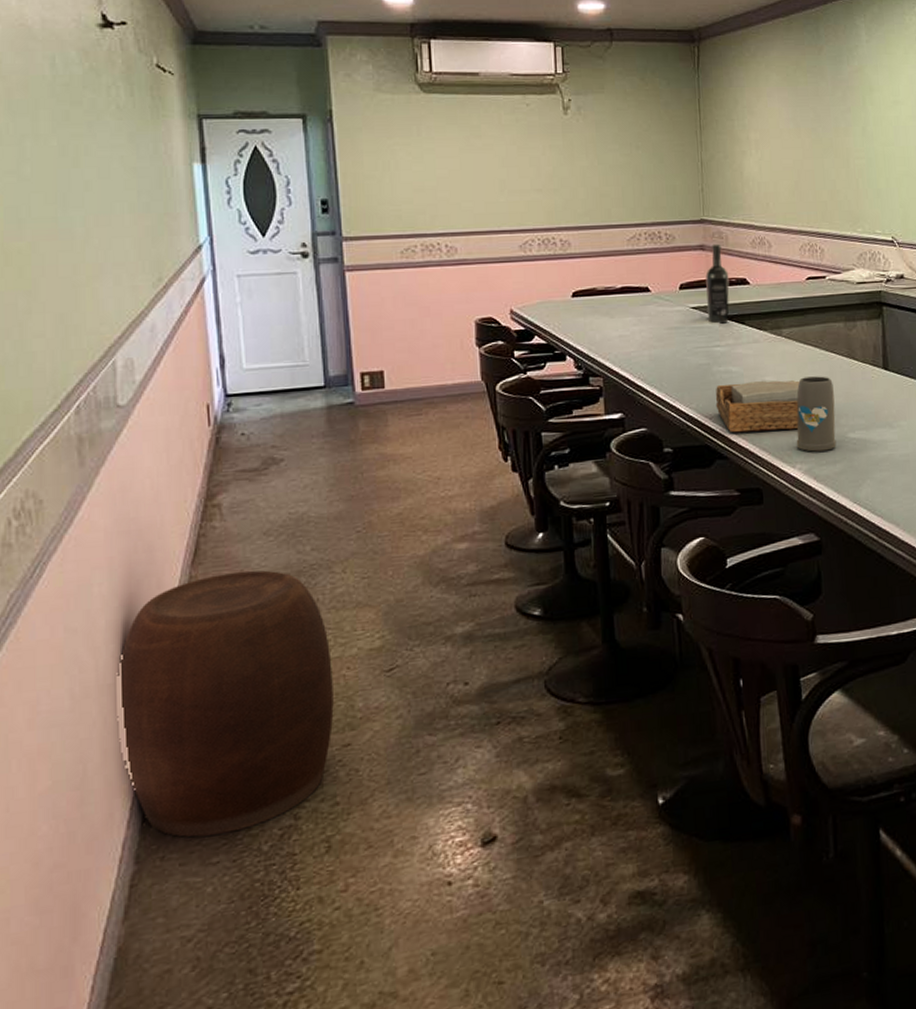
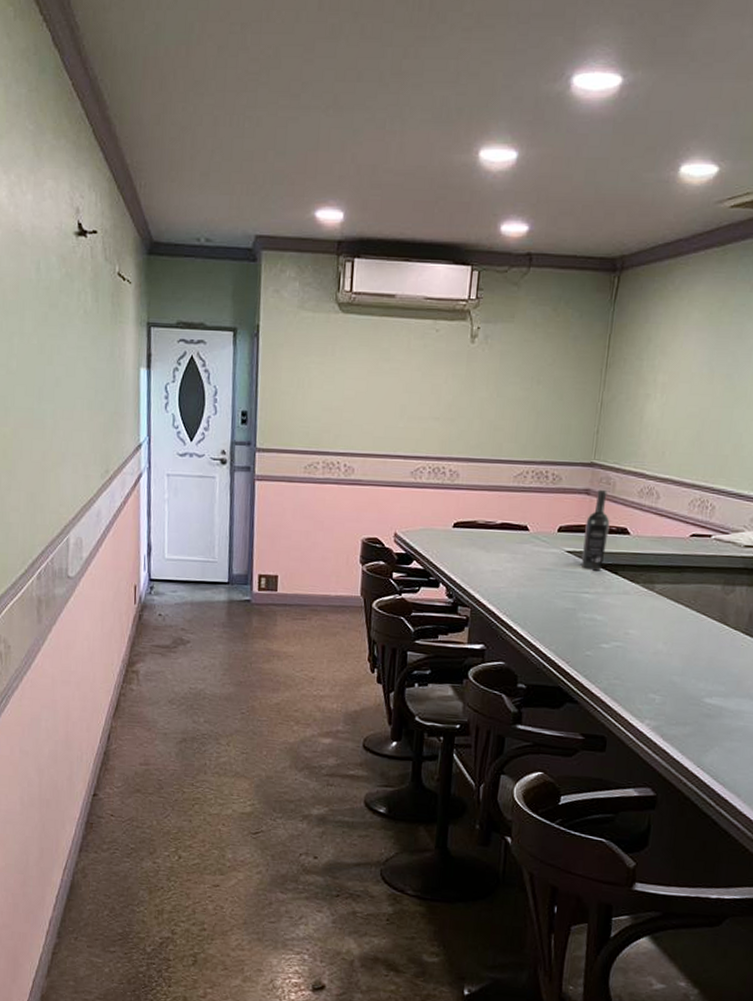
stool: present [118,570,334,838] -> none [55,728,212,932]
napkin holder: present [715,380,800,433] -> none [574,632,664,686]
beer mug: present [796,376,836,452] -> none [648,635,699,712]

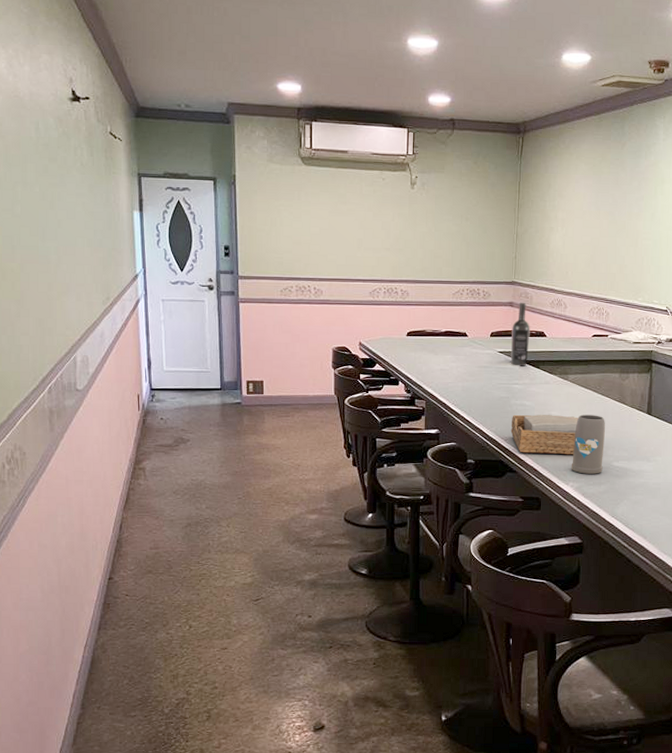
napkin holder: none [574,632,664,686] -> present [510,415,579,455]
beer mug: none [648,635,699,712] -> present [571,415,605,474]

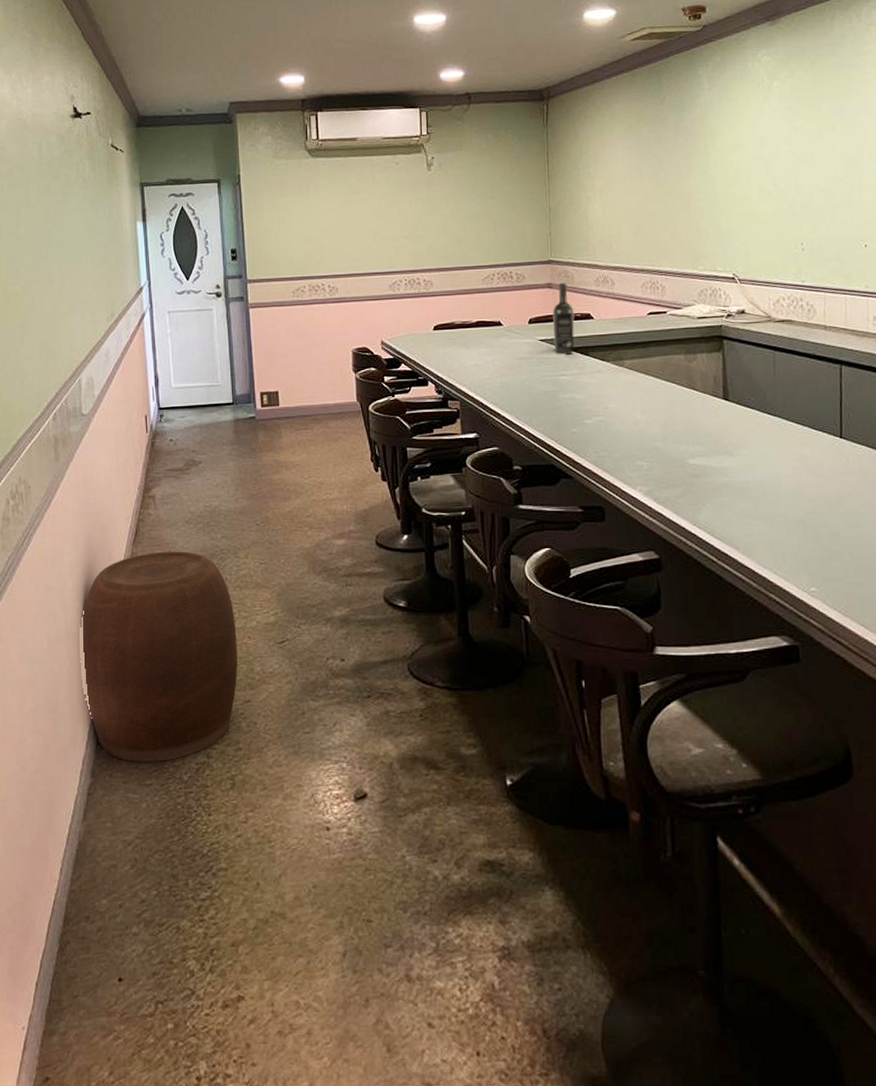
stool: none [73,517,217,697] -> present [81,551,238,762]
napkin holder: present [510,415,579,455] -> none [561,408,641,455]
beer mug: present [571,415,605,474] -> none [637,405,676,475]

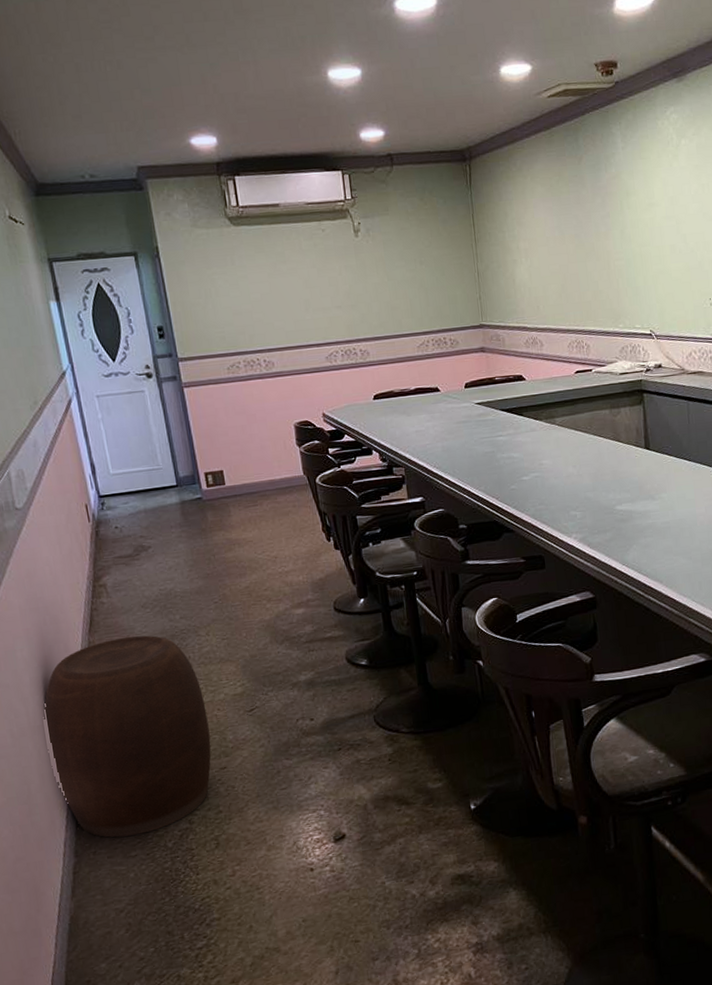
wine bottle: present [552,282,575,355] -> none [487,345,509,417]

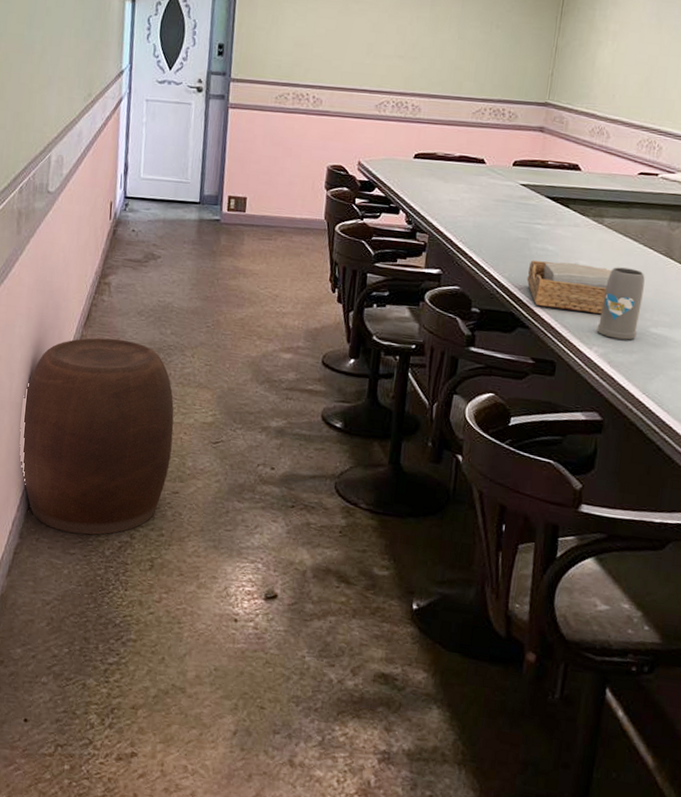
napkin holder: none [500,462,573,510] -> present [526,260,612,315]
beer mug: none [570,457,606,523] -> present [596,267,645,340]

